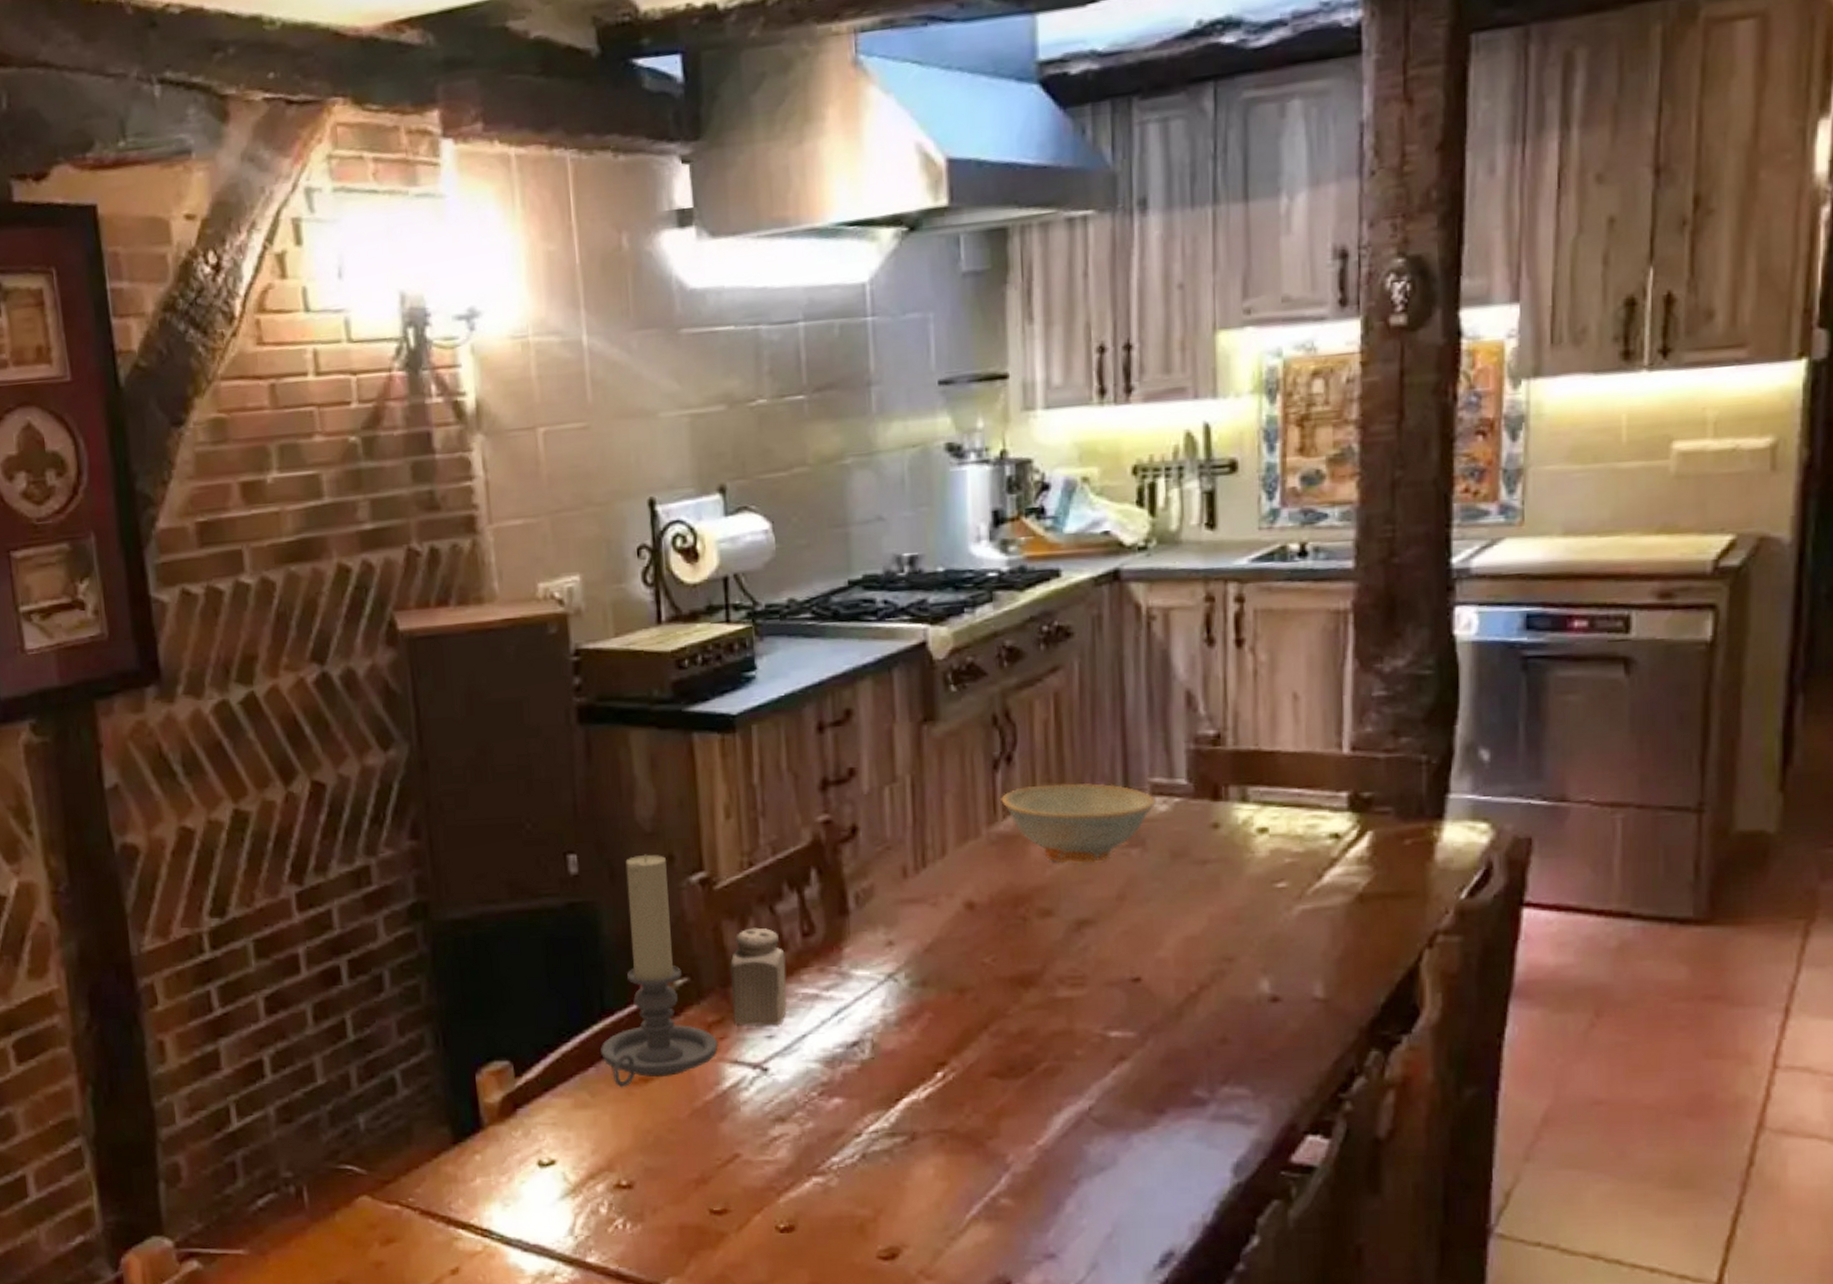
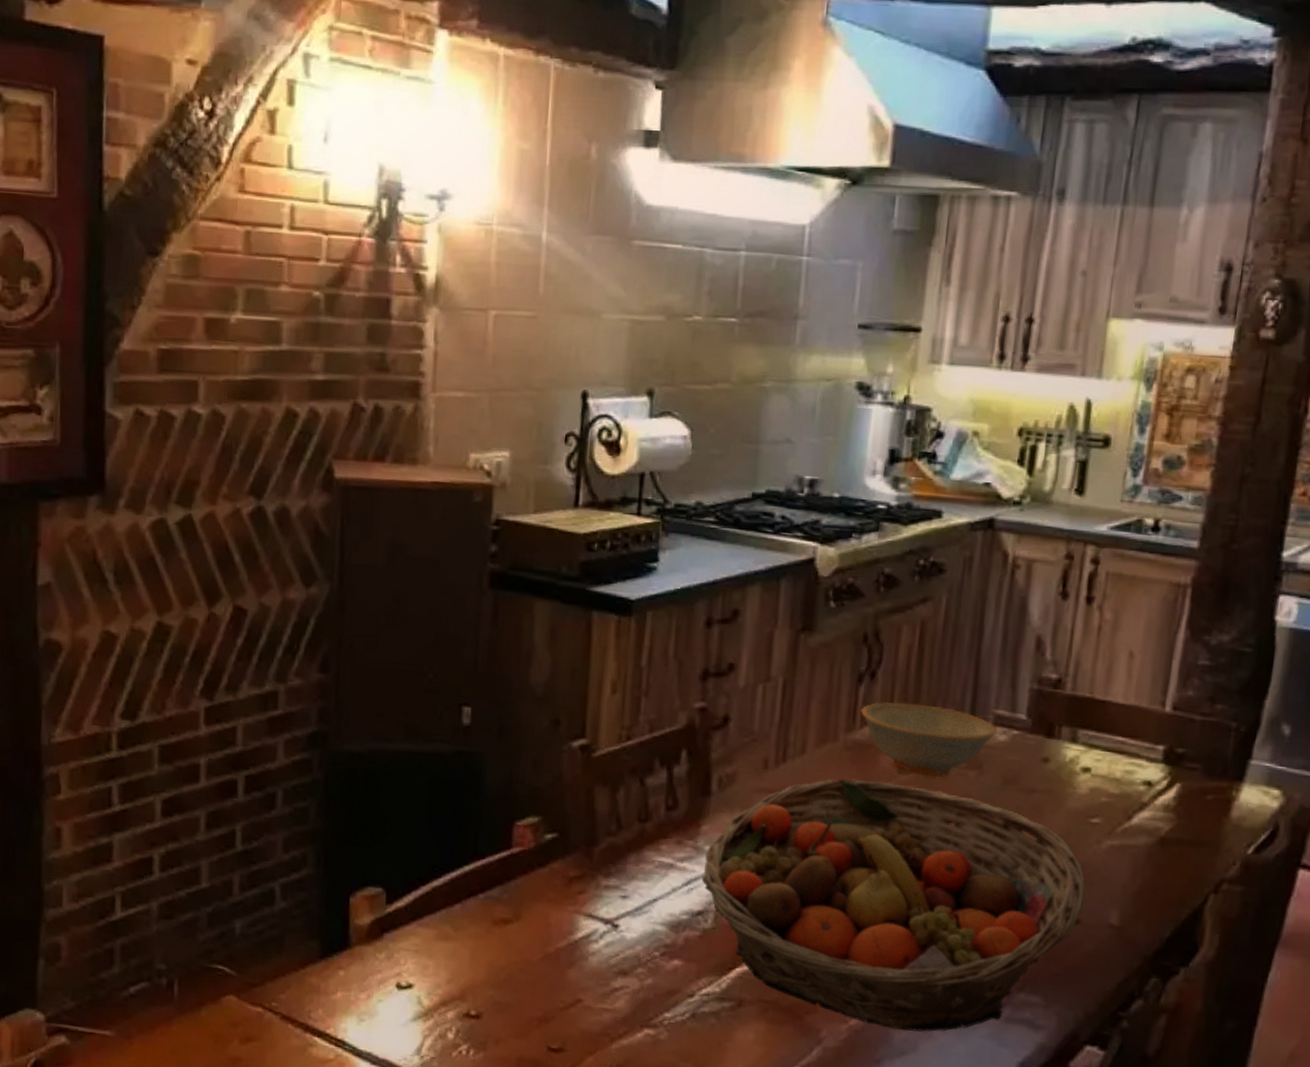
candle holder: present [601,854,718,1088] -> none [468,715,577,927]
salt shaker: present [729,927,787,1026] -> none [593,796,648,888]
fruit basket: none [851,873,1282,1145] -> present [701,778,1086,1032]

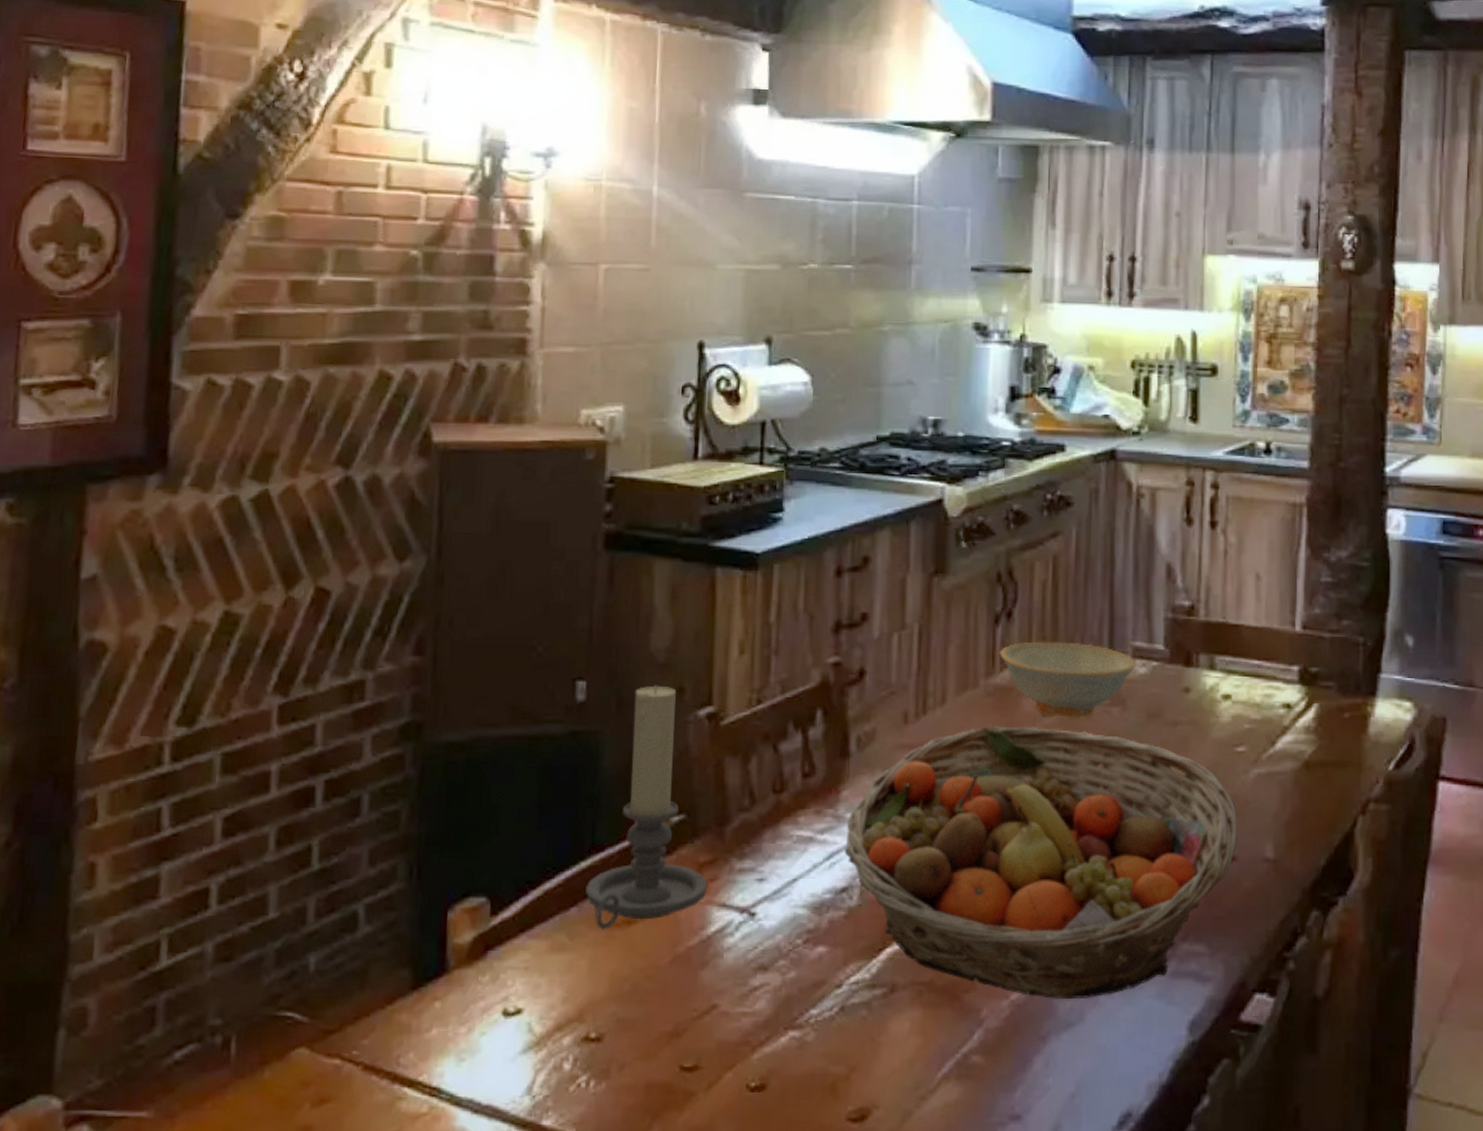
candle holder: none [468,715,577,927] -> present [586,685,708,931]

